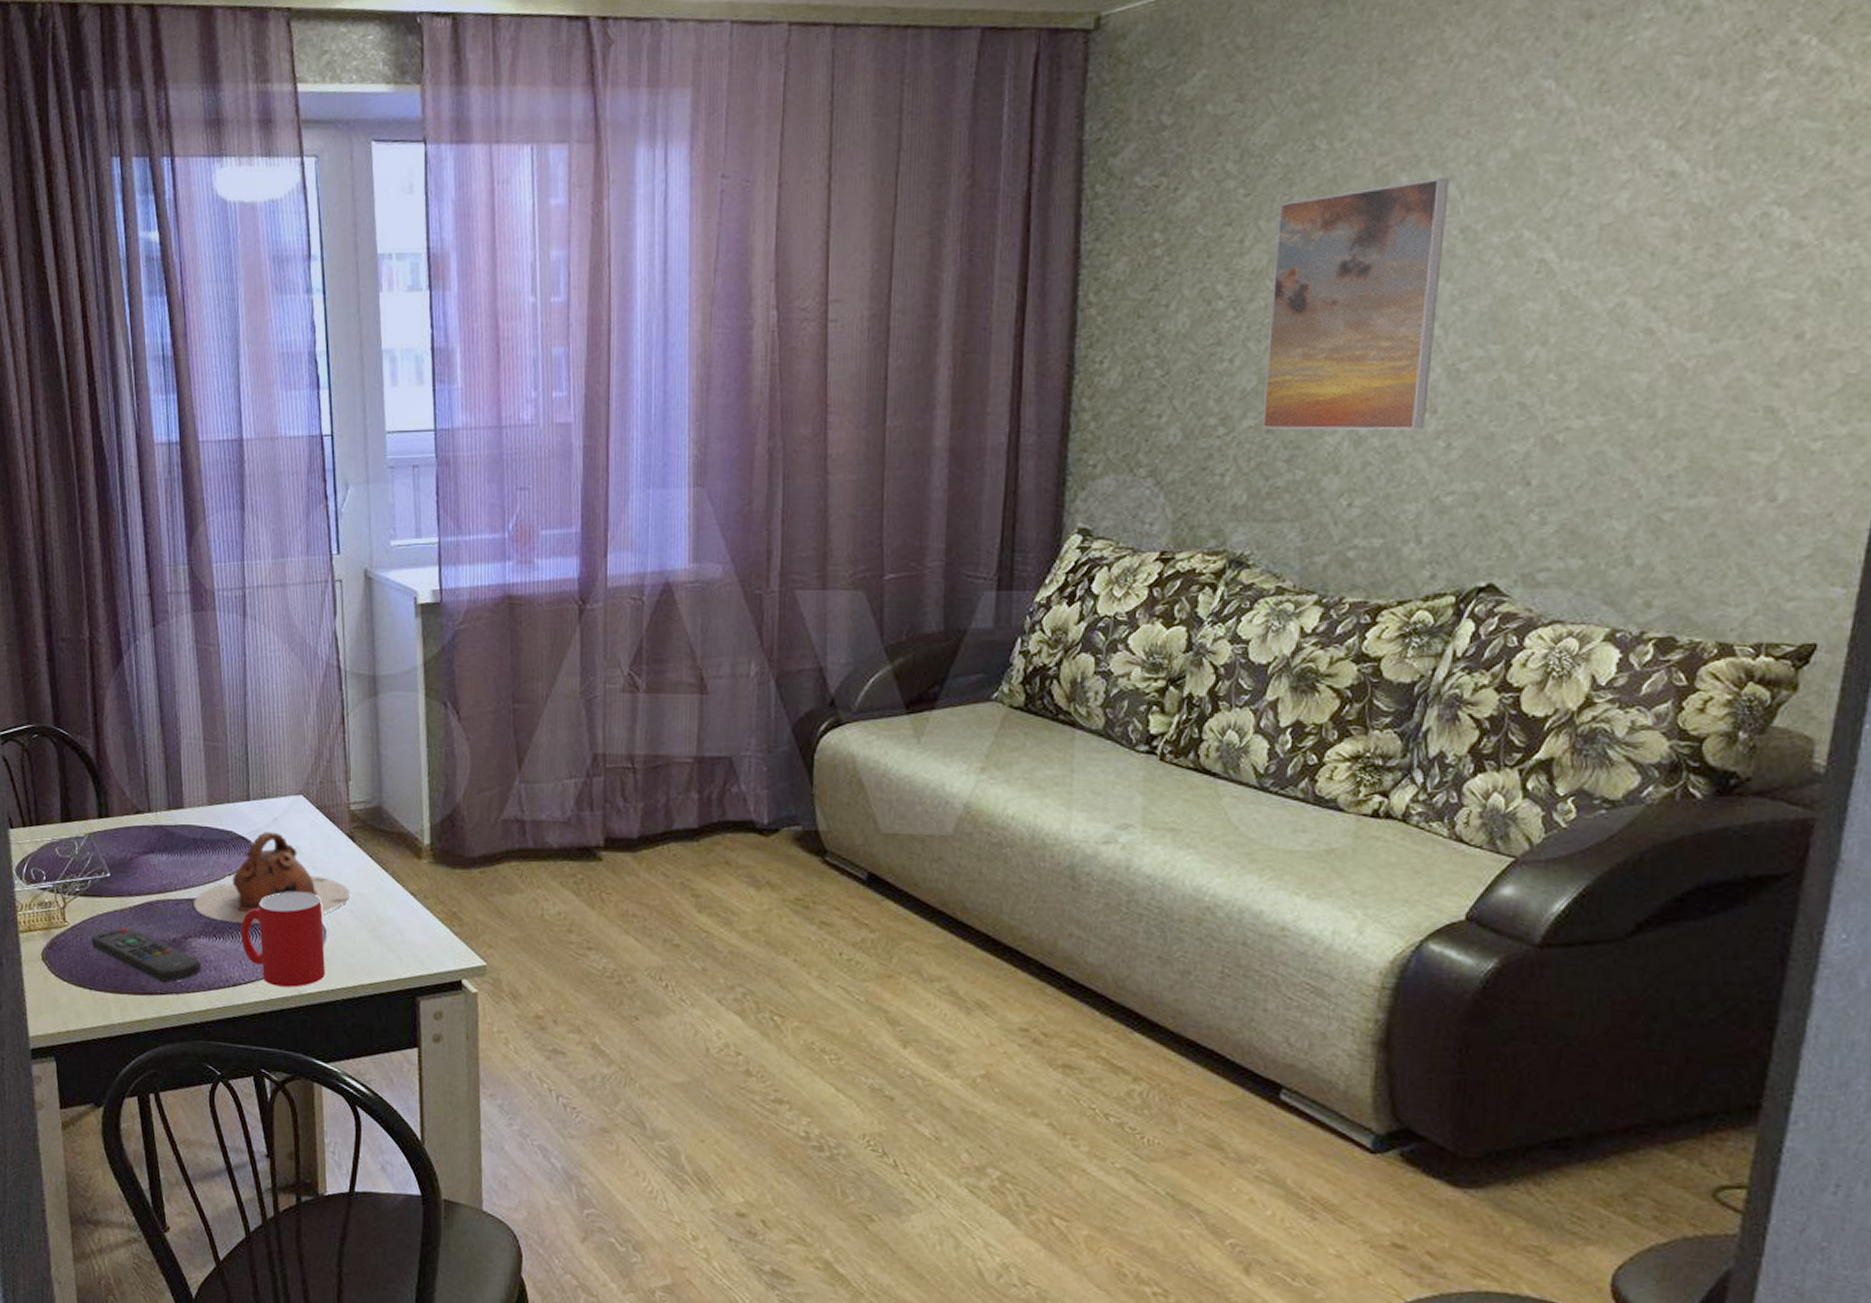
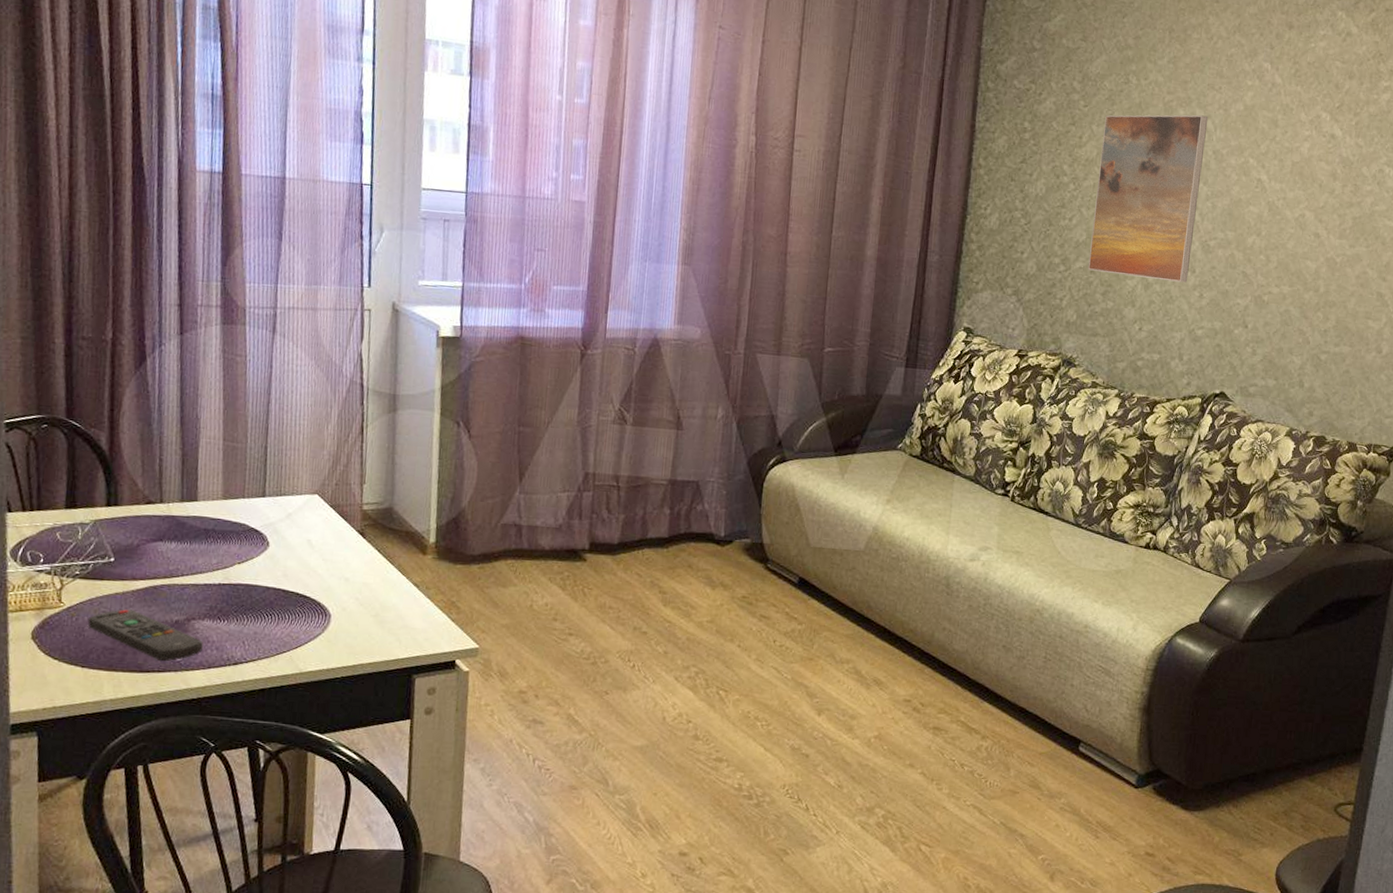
teapot: present [194,832,349,923] -> none [200,526,356,608]
cup: present [241,891,325,987] -> none [246,580,329,666]

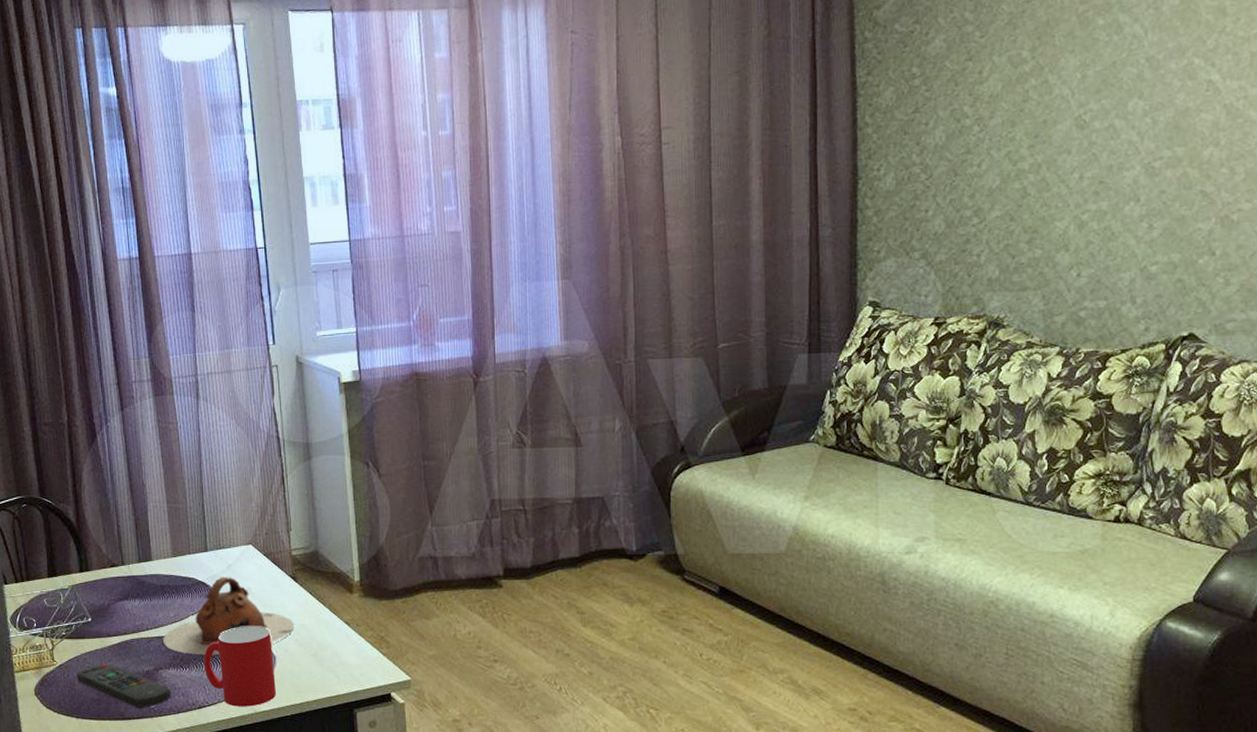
teapot: none [200,526,356,608] -> present [163,577,294,654]
cup: none [246,580,329,666] -> present [204,626,276,707]
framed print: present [1087,114,1208,283] -> none [1006,19,1136,218]

